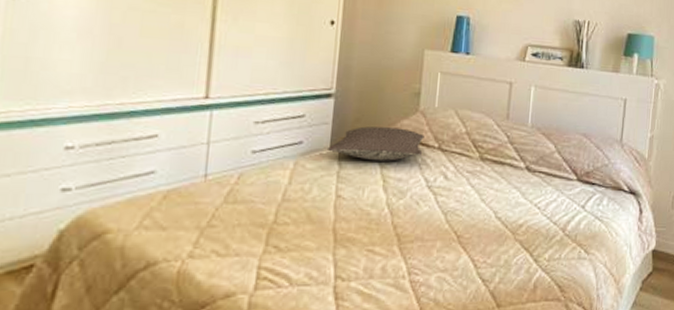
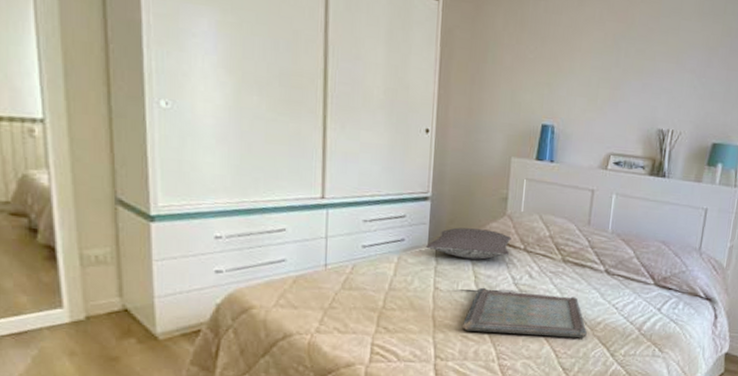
serving tray: none [368,192,508,245] -> present [463,287,587,338]

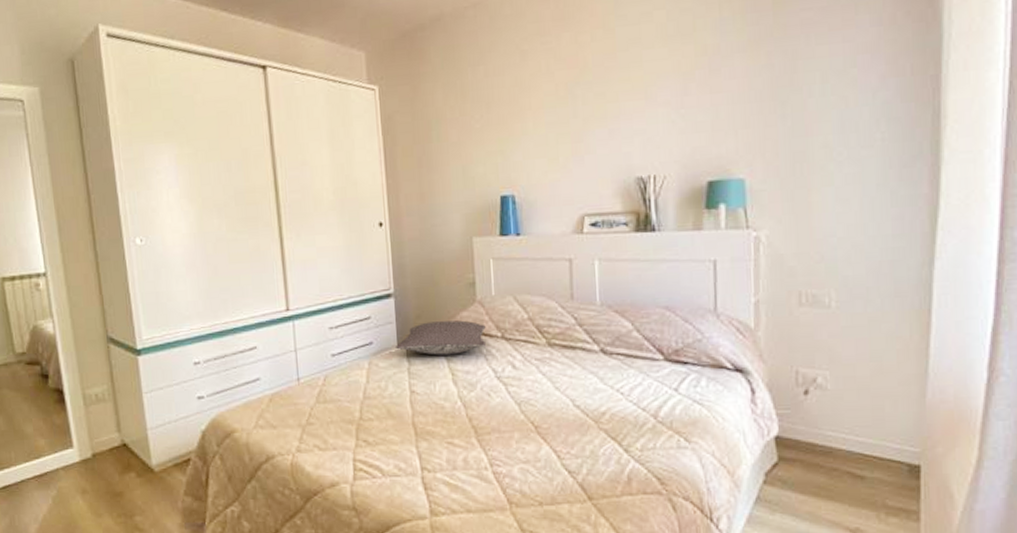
serving tray: present [463,287,587,338] -> none [446,385,591,436]

